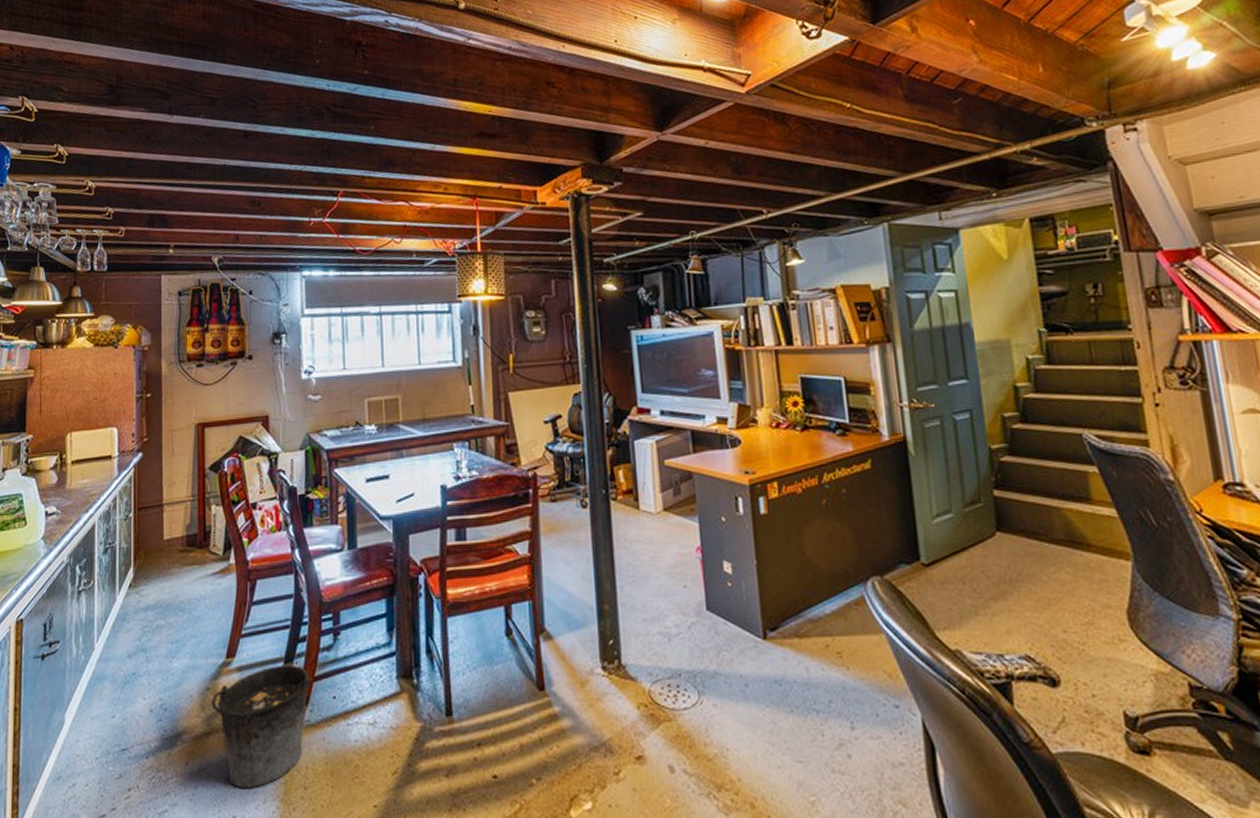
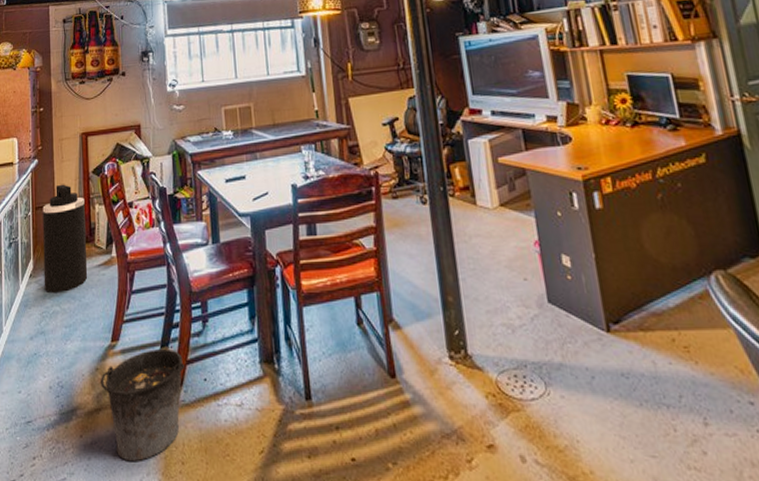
trash can: none [146,481,200,606] -> present [42,184,88,294]

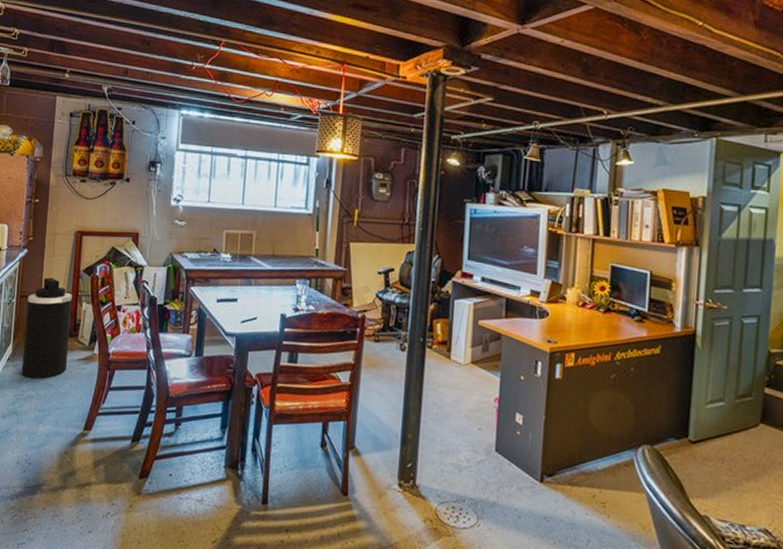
bucket: present [101,348,185,461] -> none [68,442,153,536]

